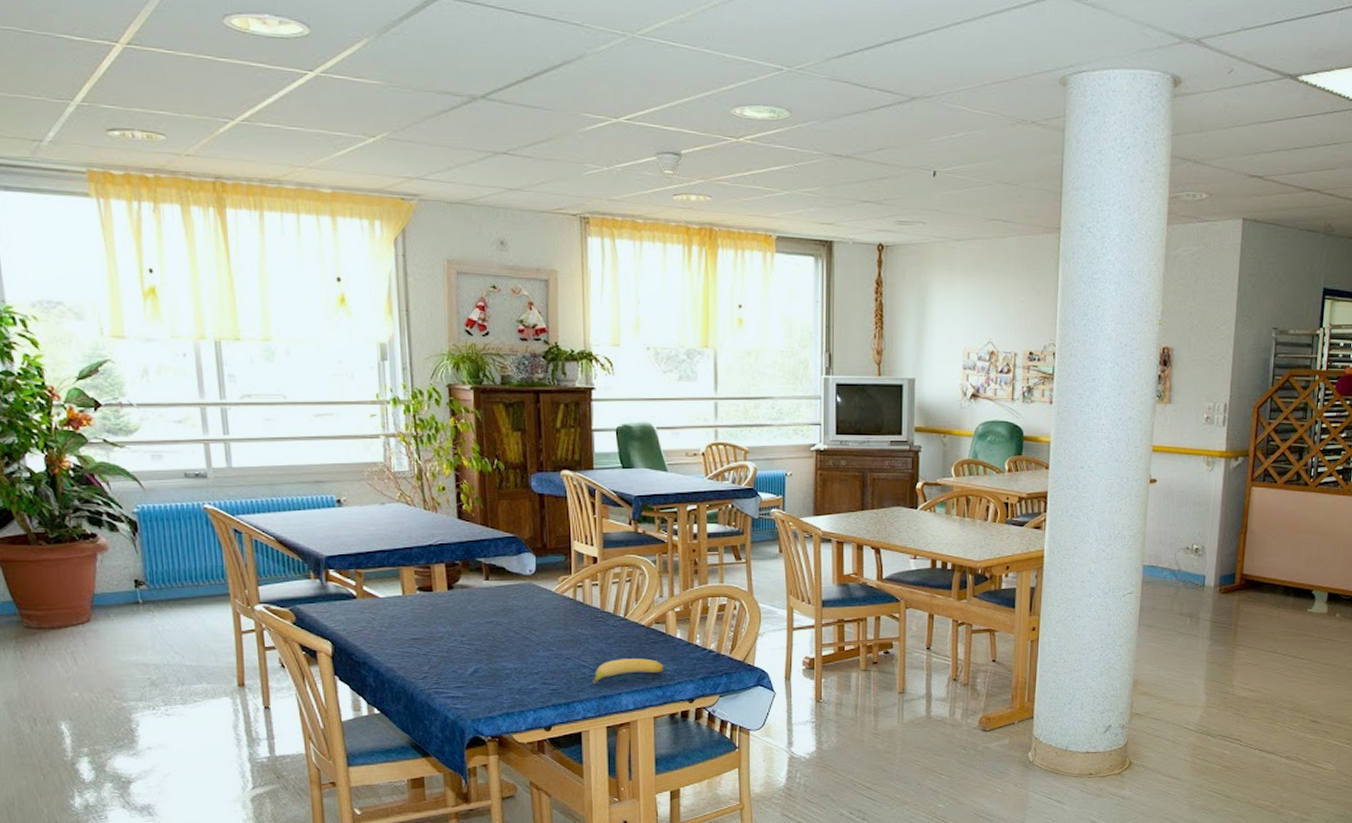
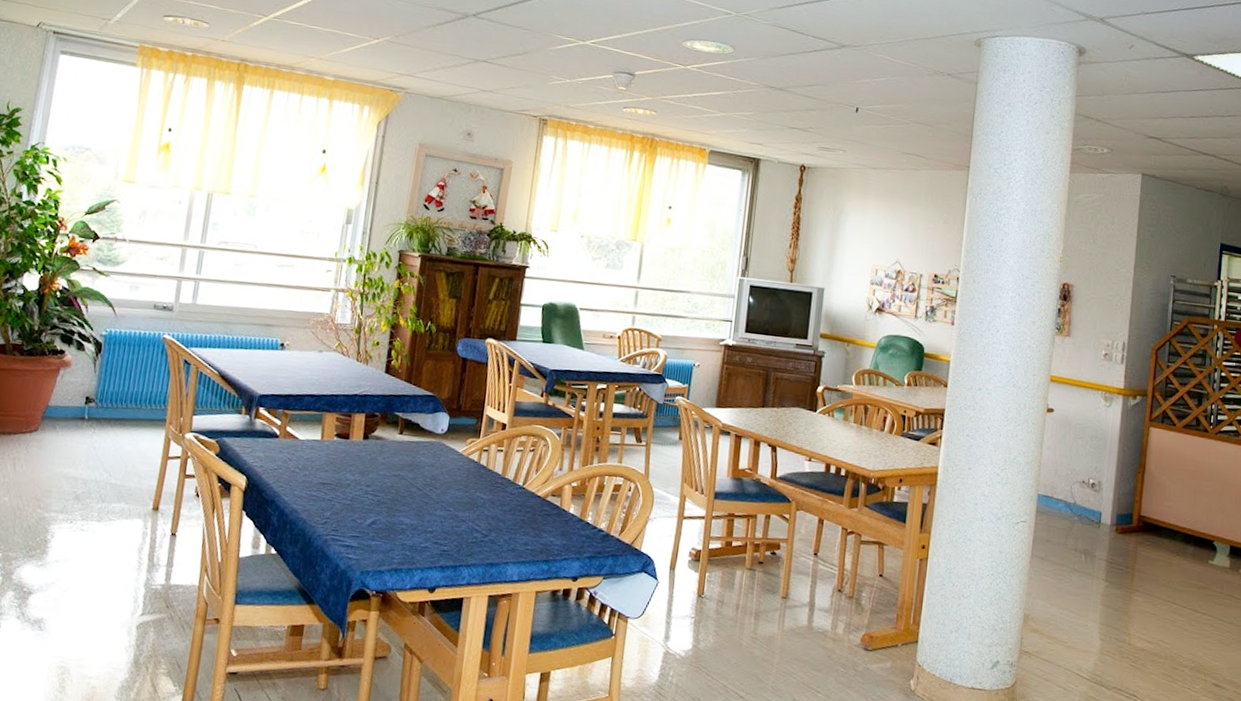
banana: present [592,658,665,685] -> none [482,527,554,551]

